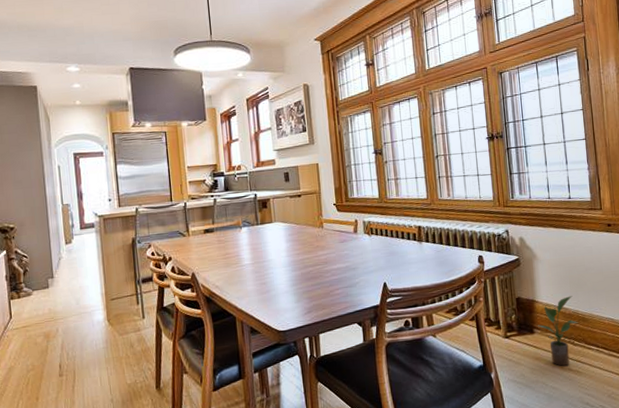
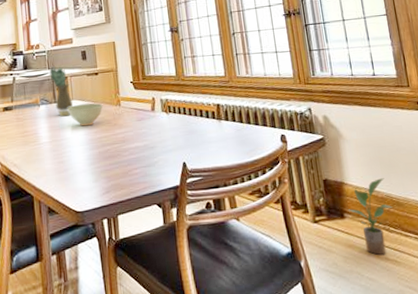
vase: none [251,188,275,239] -> present [49,66,73,117]
bowl: none [270,225,306,248] -> present [67,103,103,126]

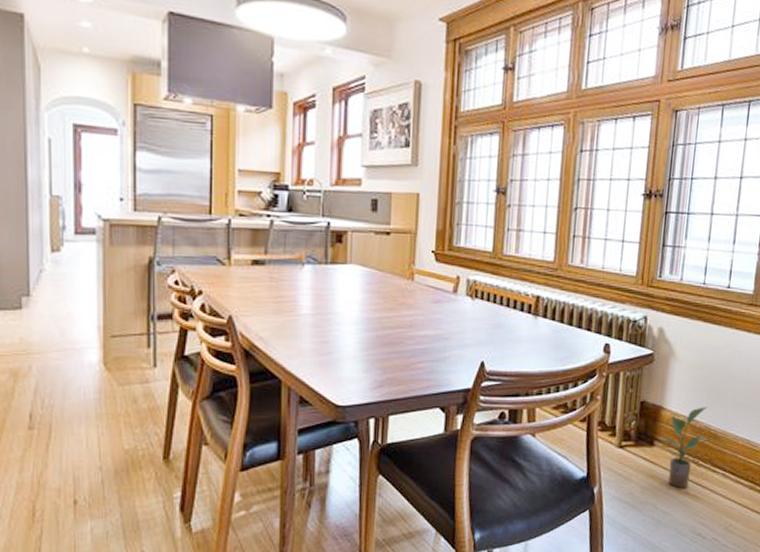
vase: present [49,66,73,117] -> none [321,214,350,284]
bowl: present [67,103,103,126] -> none [342,271,391,301]

